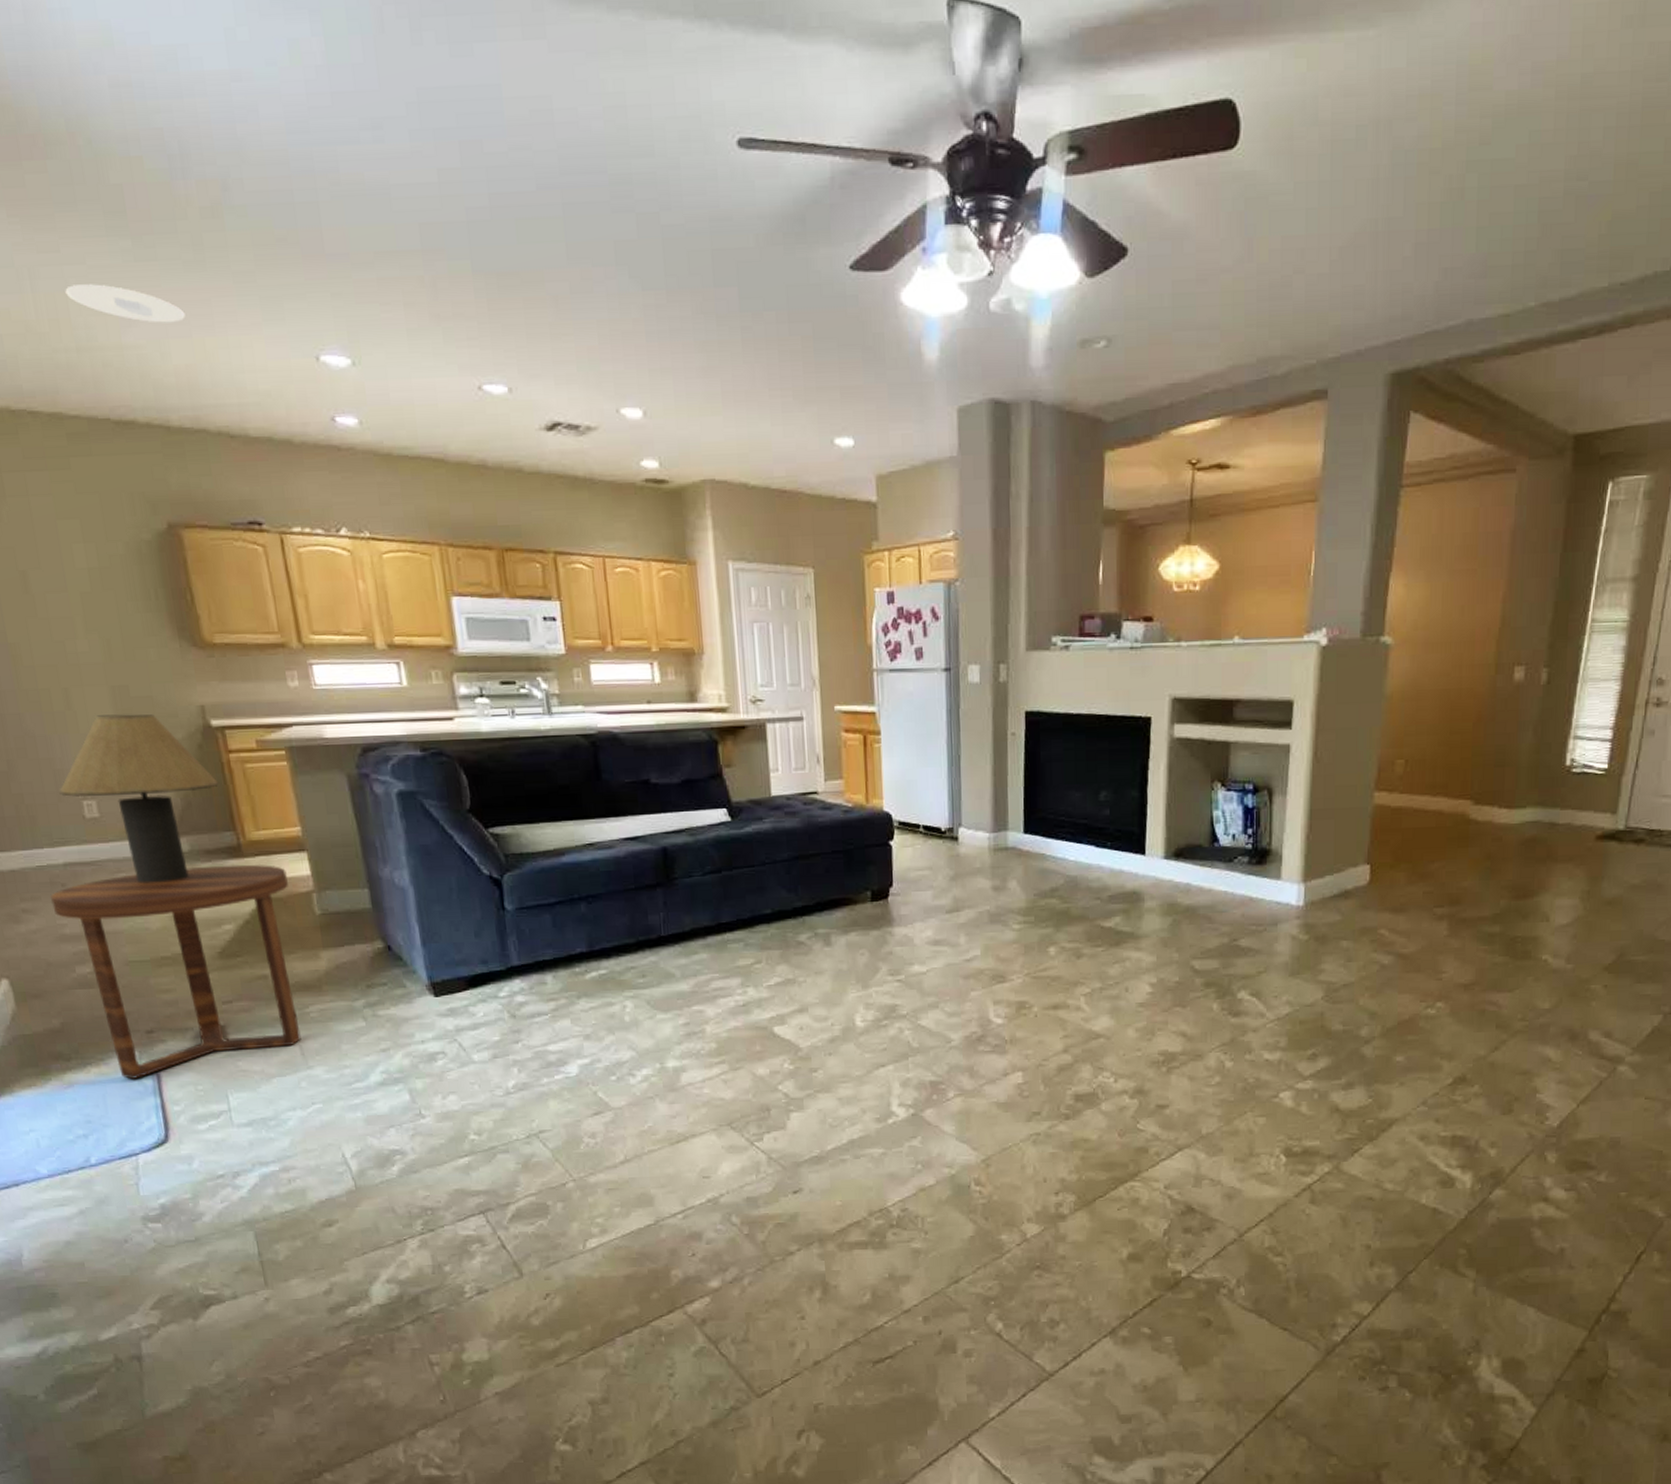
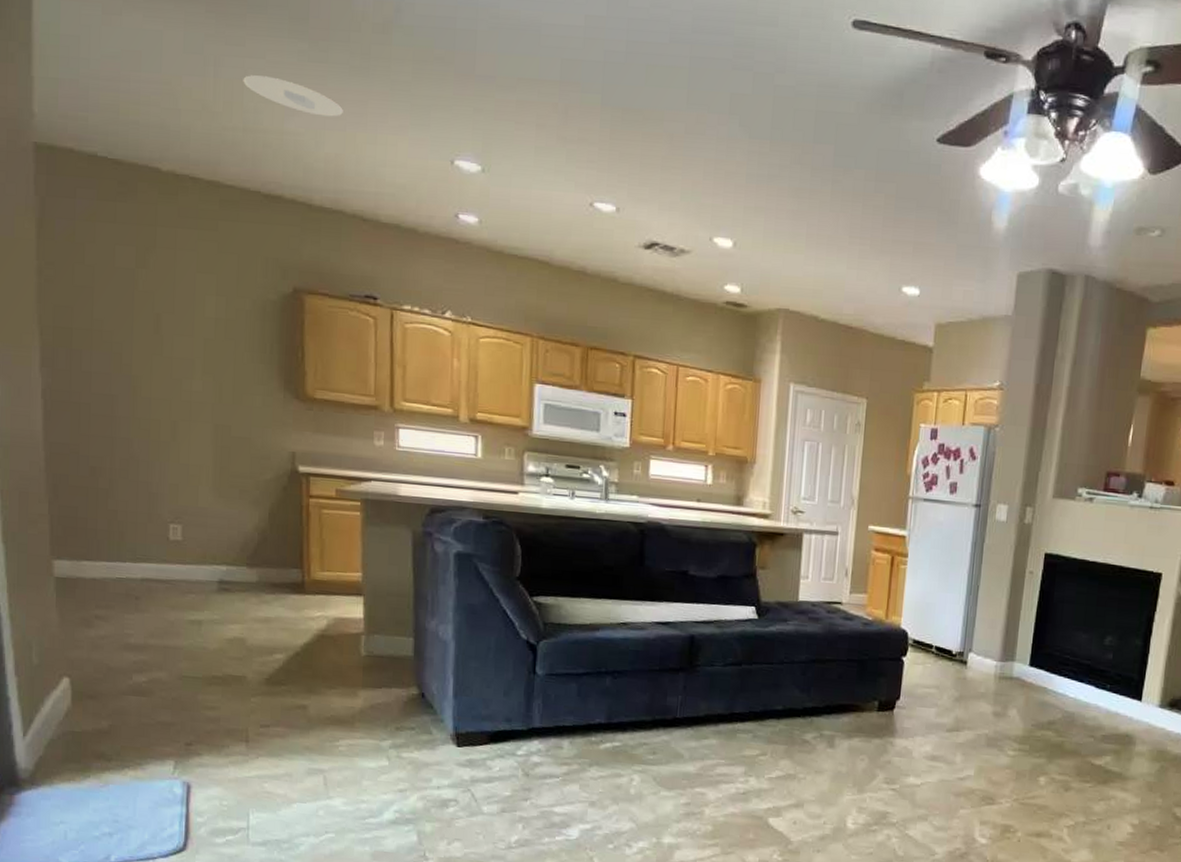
side table: present [51,864,301,1079] -> none [123,596,341,787]
table lamp: present [59,714,218,884] -> none [150,449,295,608]

